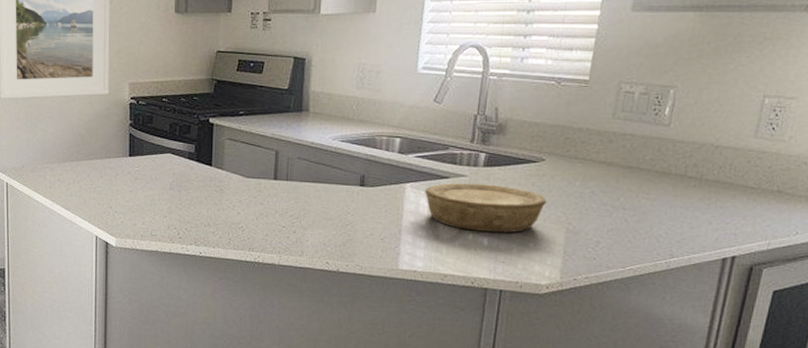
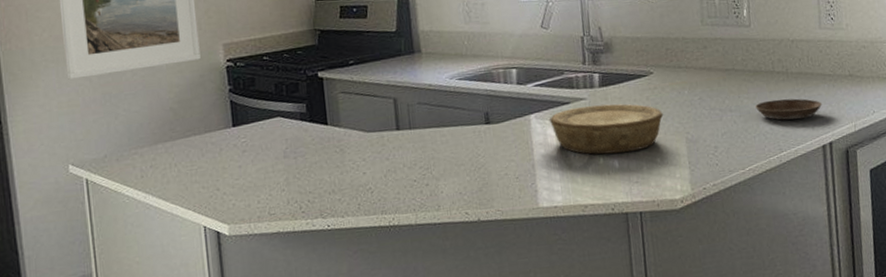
saucer: none [654,204,735,229] -> present [755,98,823,121]

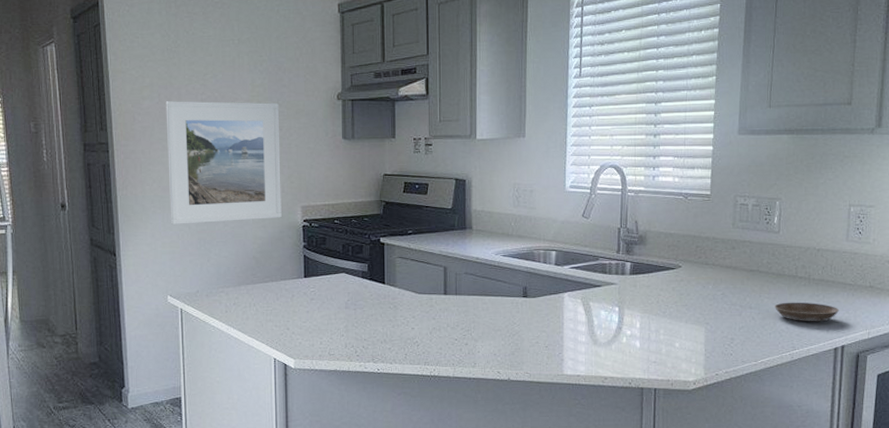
bowl: present [550,104,664,155] -> none [581,291,687,335]

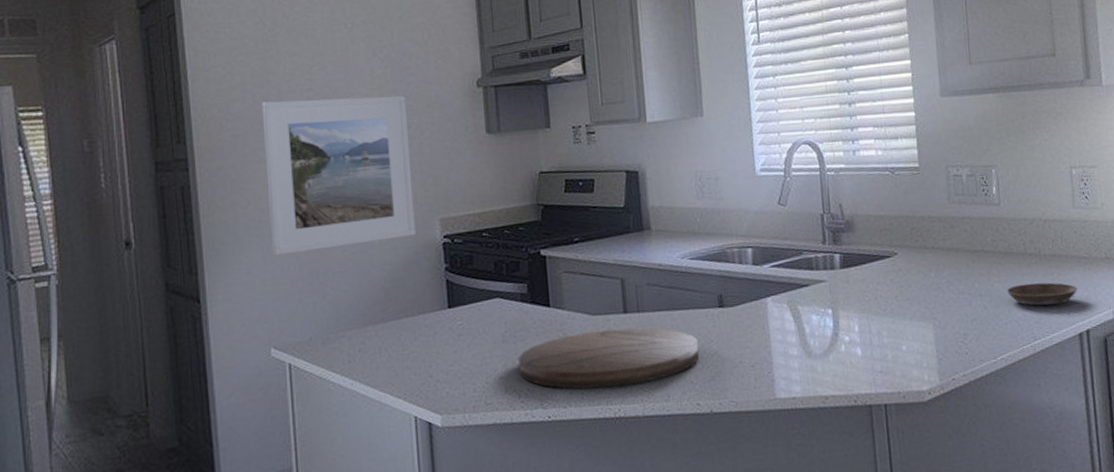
cutting board: none [357,306,504,352] -> present [518,328,700,389]

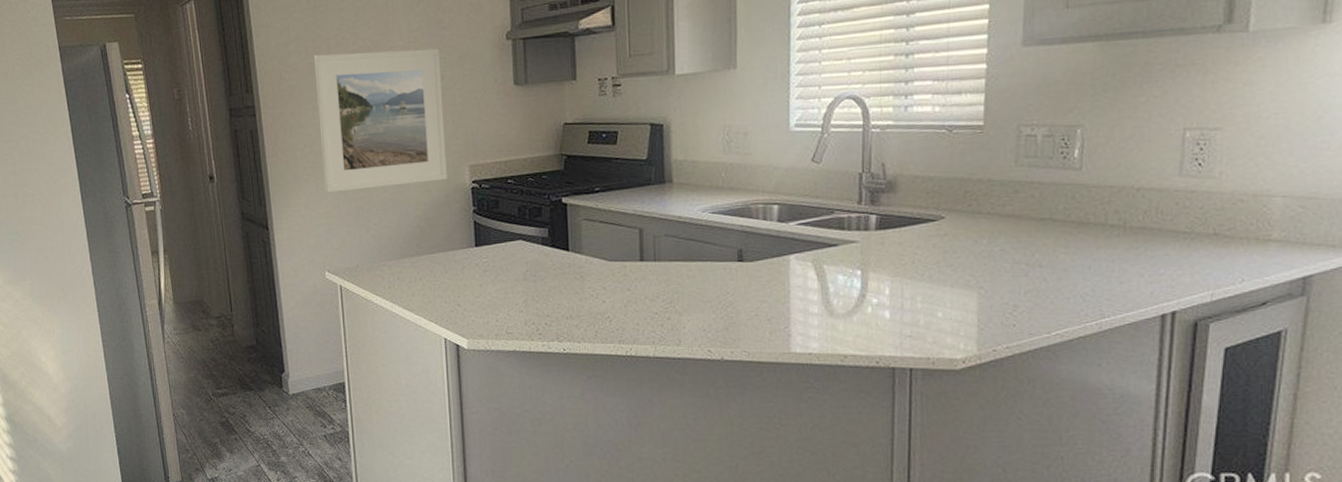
cutting board: present [518,328,700,389] -> none [537,275,715,328]
saucer: present [1007,282,1078,306] -> none [1075,257,1169,283]

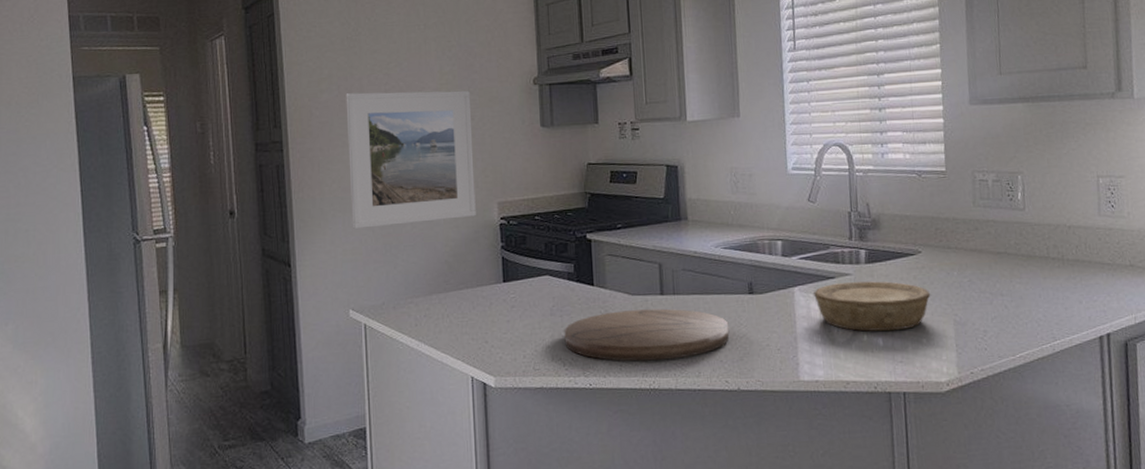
cutting board: none [537,275,715,328] -> present [564,308,730,362]
bowl: none [812,249,952,304] -> present [814,281,931,332]

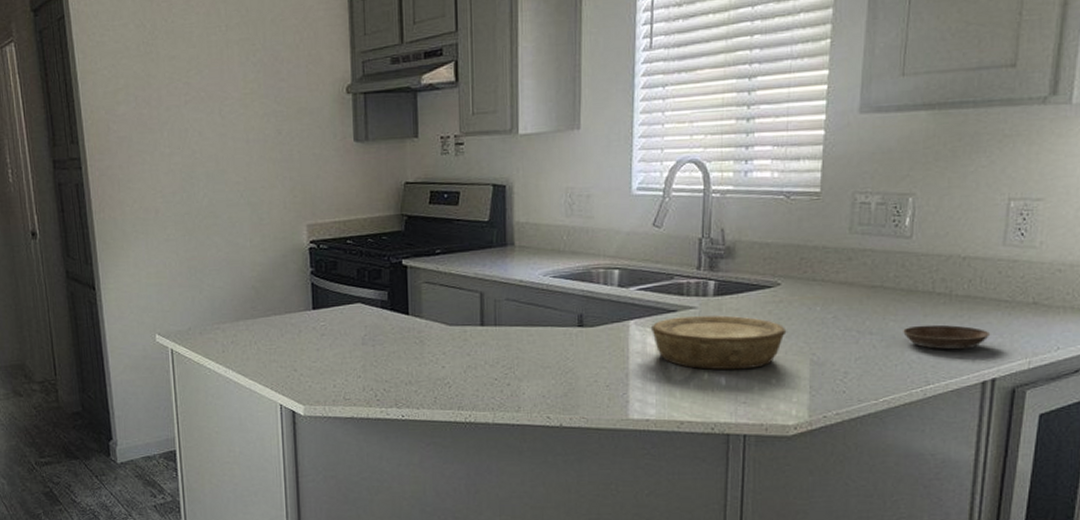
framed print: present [346,90,476,229] -> none [144,100,284,251]
cutting board: present [564,308,730,362] -> none [376,340,554,394]
saucer: none [1028,286,1101,309] -> present [903,324,991,350]

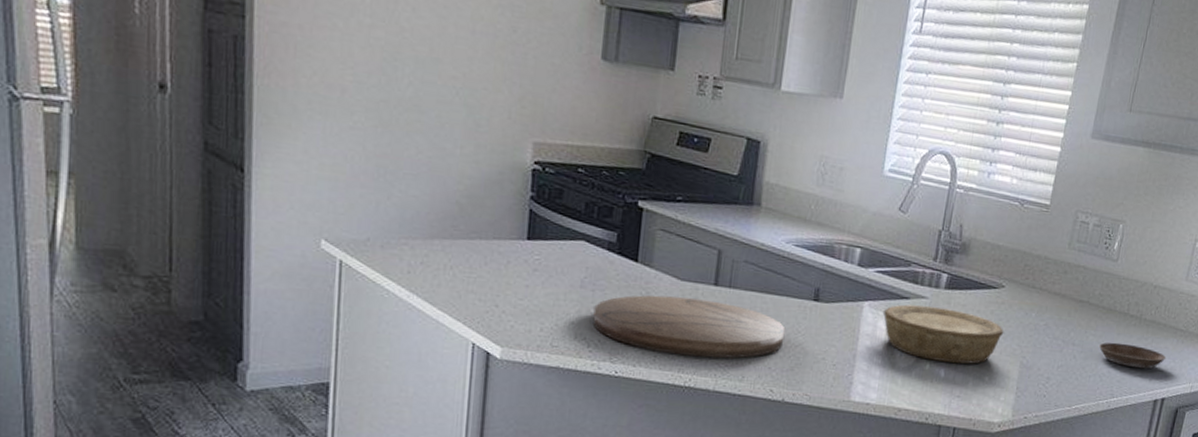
cutting board: none [376,340,554,394] -> present [592,295,786,359]

